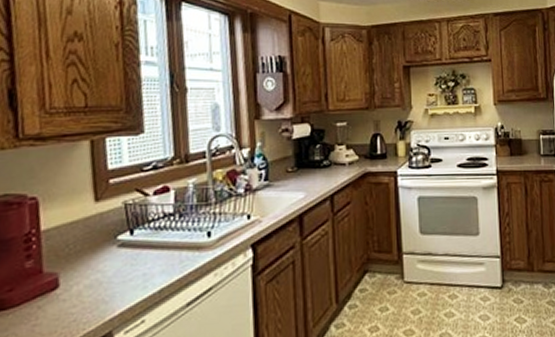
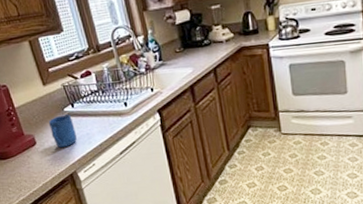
mug: none [87,244,127,295] -> present [48,114,77,148]

